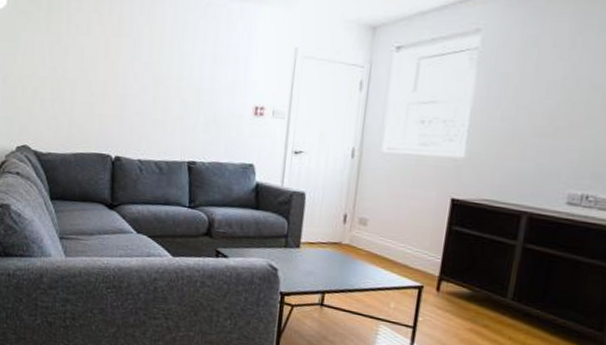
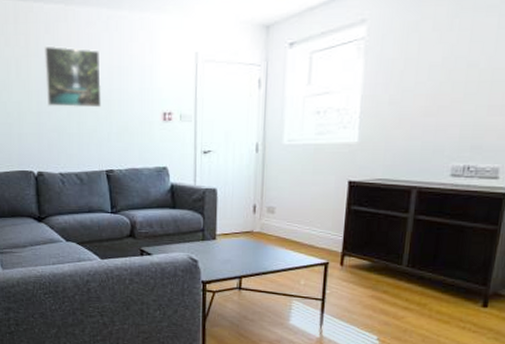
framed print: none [134,27,194,96] -> present [43,46,102,108]

